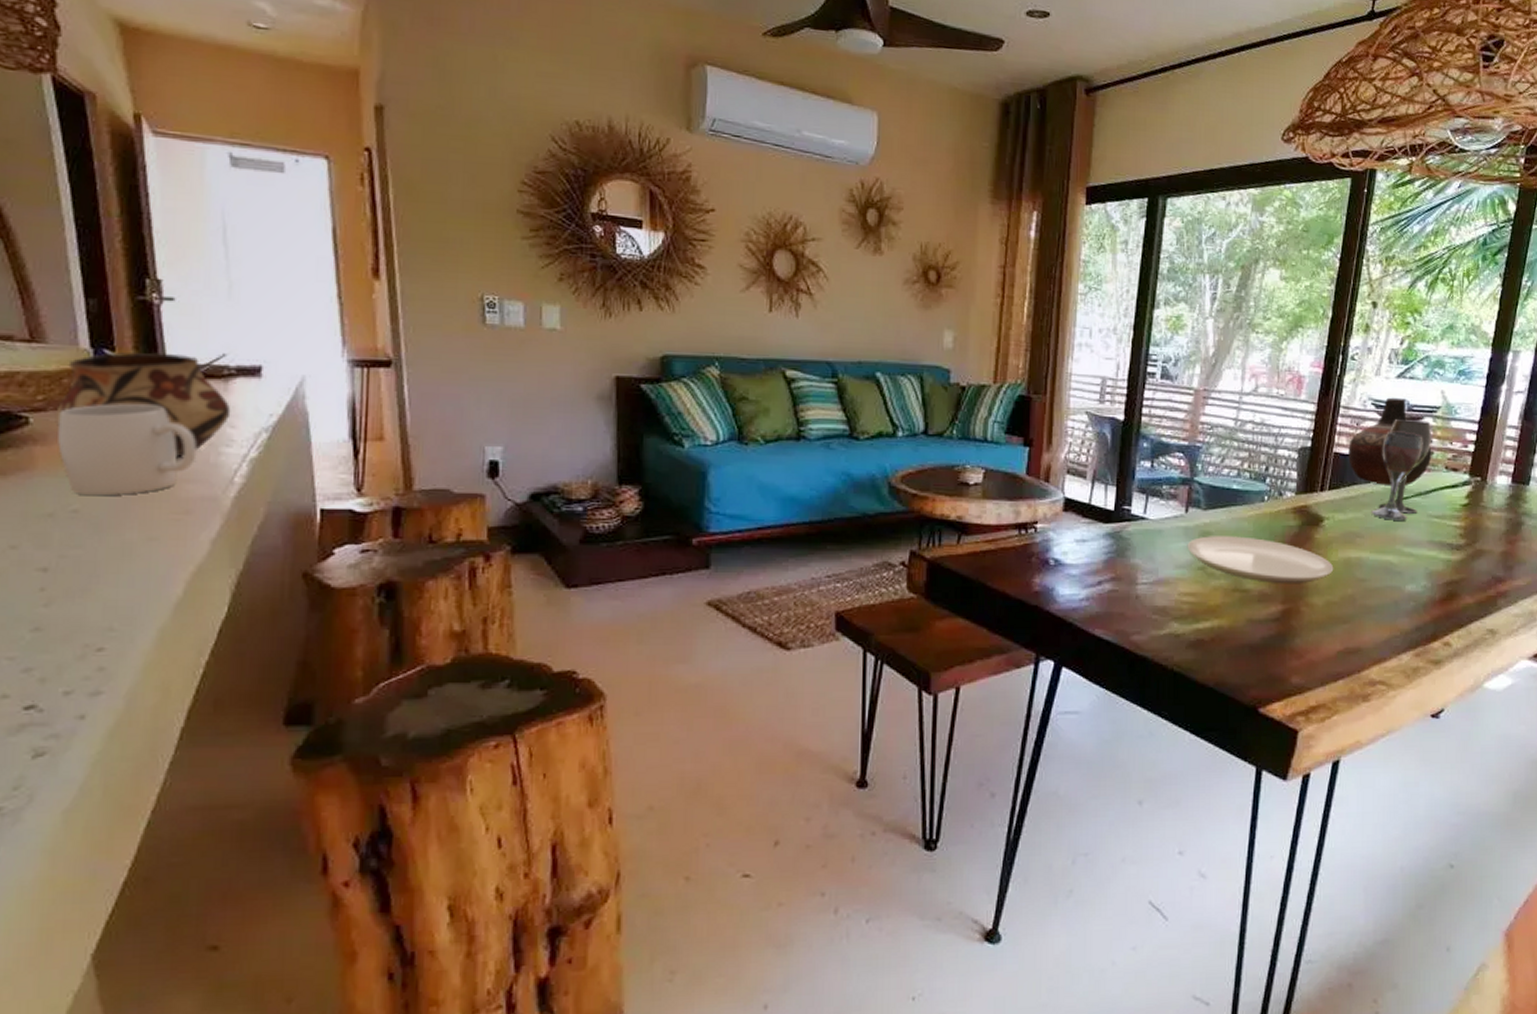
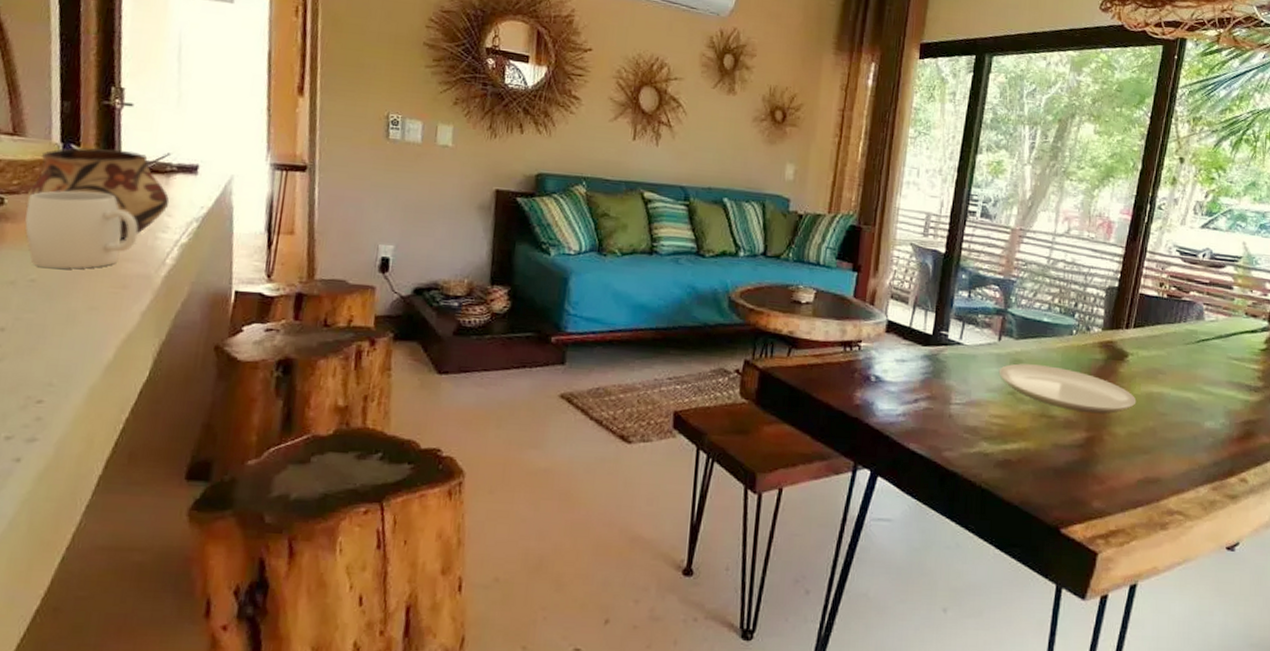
vase: present [1348,397,1432,486] -> none [1153,245,1233,328]
cup: present [1371,432,1423,521] -> none [1173,277,1225,361]
wine glass: present [1379,418,1432,514] -> none [1181,265,1234,355]

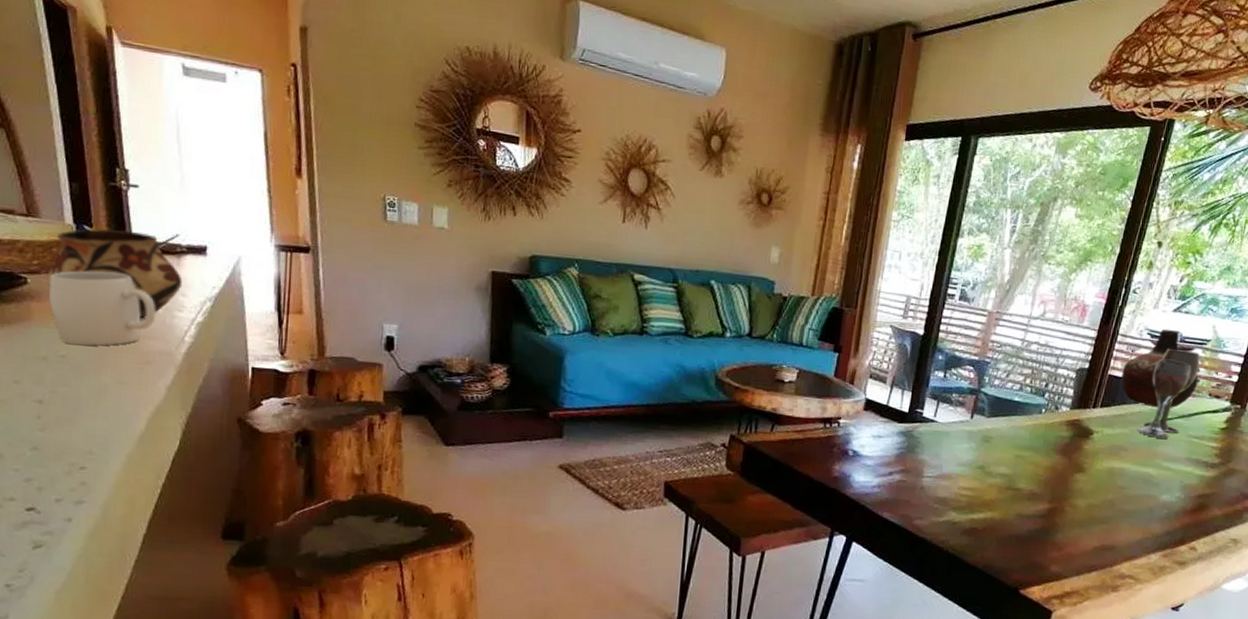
plate: present [998,363,1137,414] -> none [969,440,1098,487]
vase: none [1153,245,1233,328] -> present [1121,328,1199,408]
cup: none [1173,277,1225,361] -> present [1137,359,1192,439]
wine glass: none [1181,265,1234,355] -> present [1144,348,1201,433]

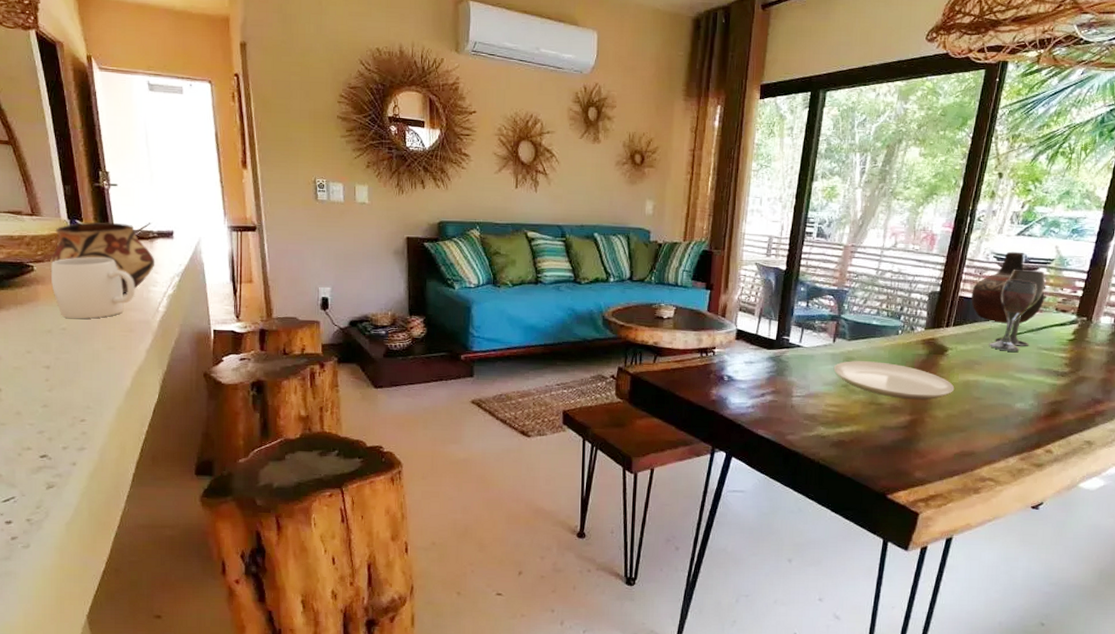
plate: none [969,440,1098,487] -> present [833,361,955,400]

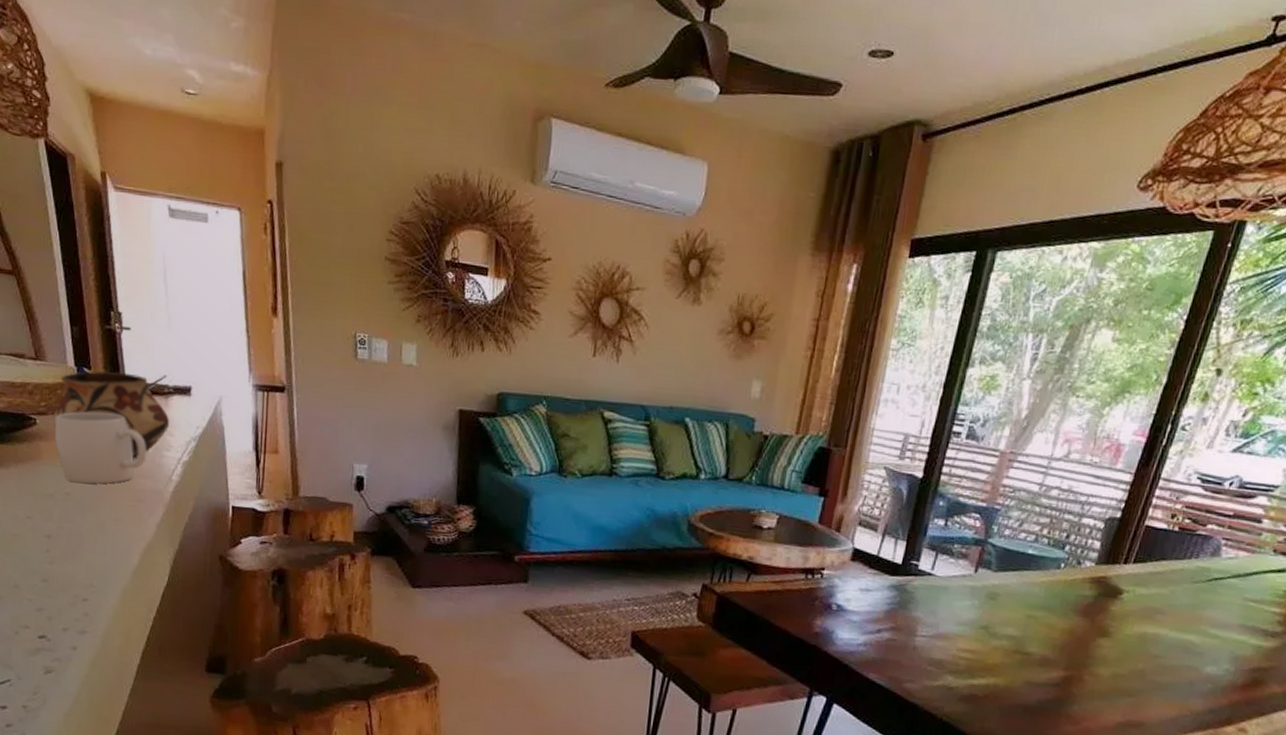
plate: present [833,361,955,400] -> none [971,597,1127,653]
vase: present [971,251,1045,324] -> none [1160,472,1261,566]
cup: present [989,280,1038,352] -> none [1178,508,1253,602]
wine glass: present [996,269,1046,346] -> none [1188,495,1265,596]

